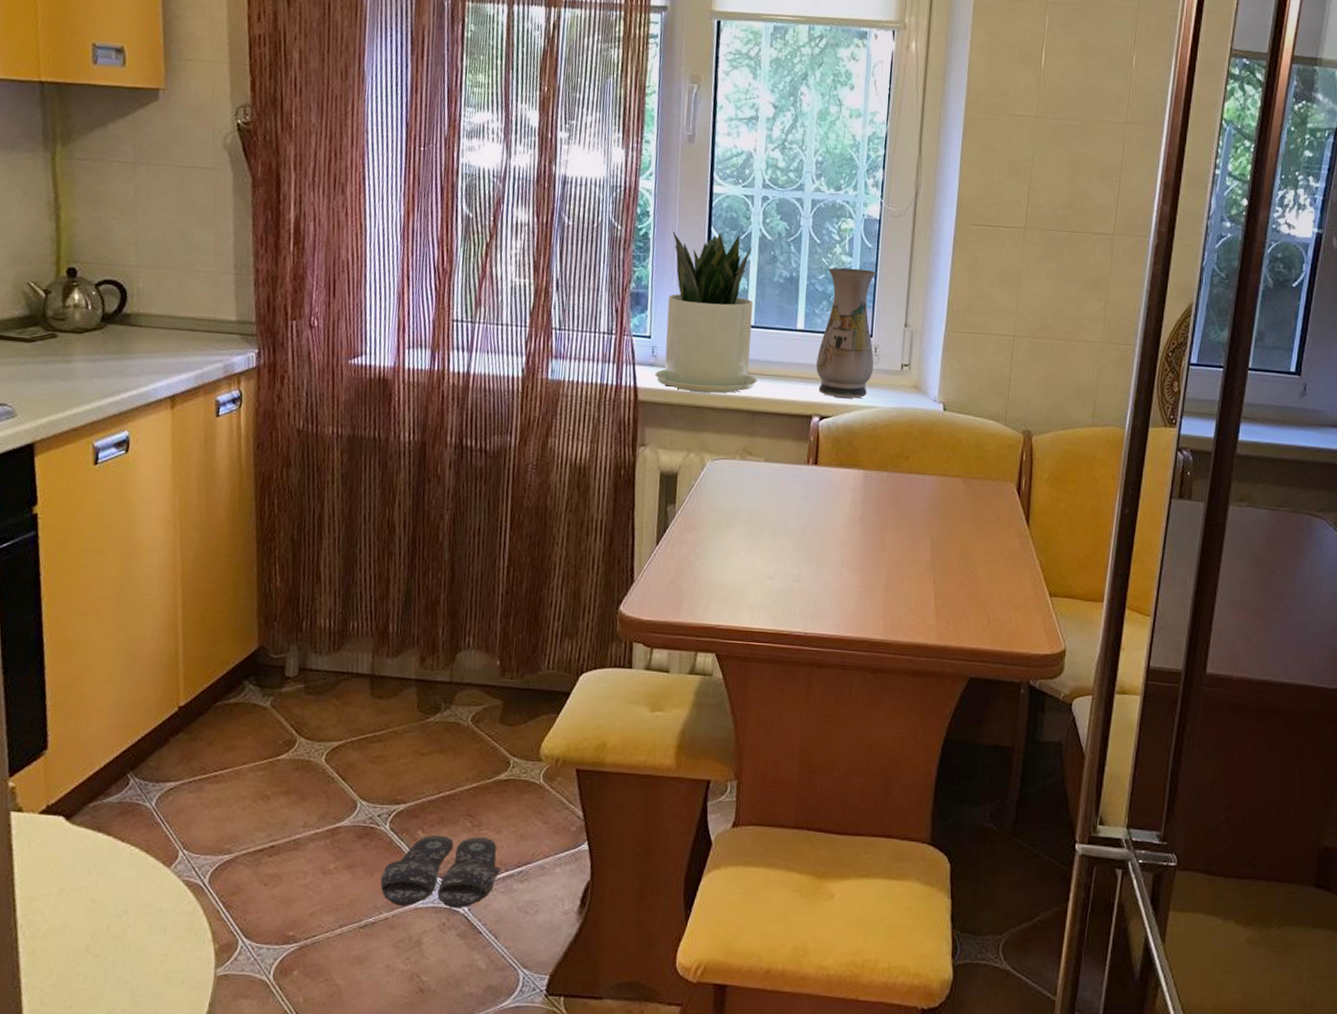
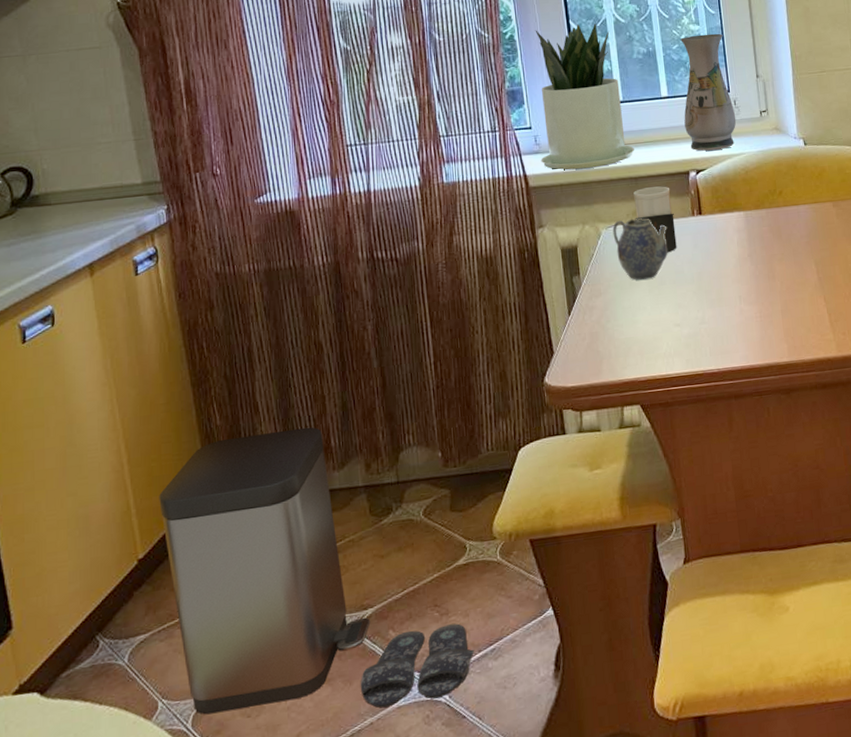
pedal bin: none [207,602,401,878] -> present [159,427,371,715]
teapot: none [718,454,778,523] -> present [612,218,668,280]
cup: none [744,424,788,498] -> present [633,186,677,252]

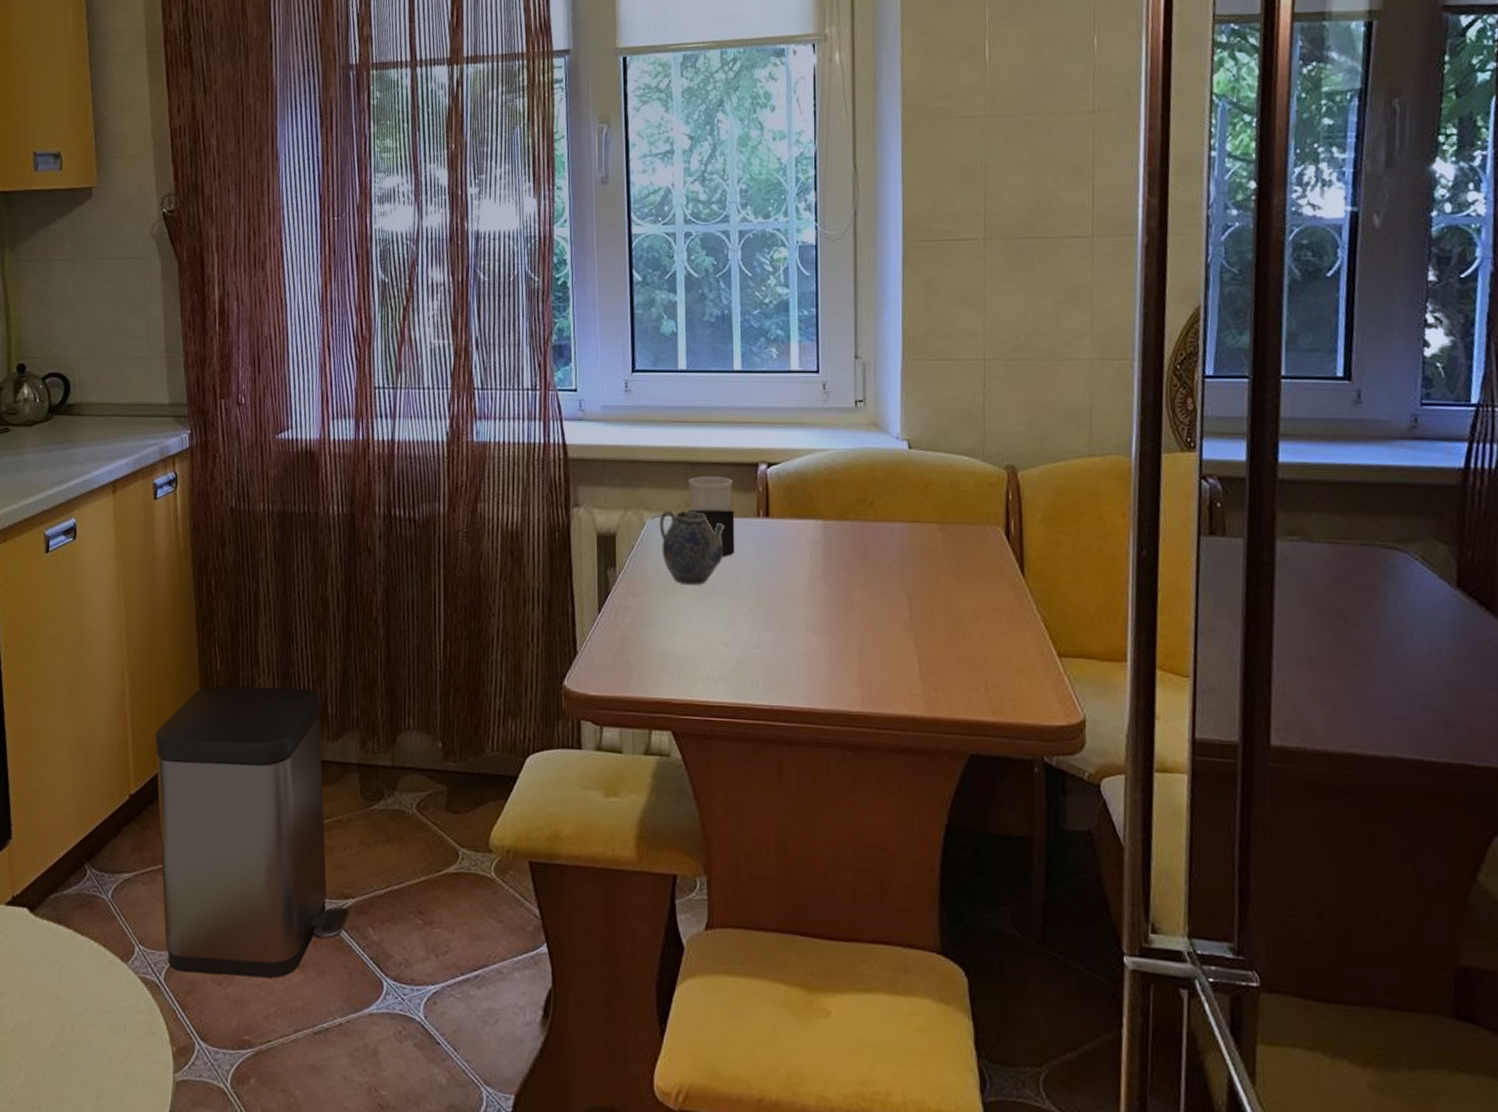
slippers: present [360,623,474,708] -> none [332,933,456,1015]
planter: present [535,24,634,170] -> none [584,275,694,445]
vase: present [681,33,737,151] -> none [759,300,824,441]

